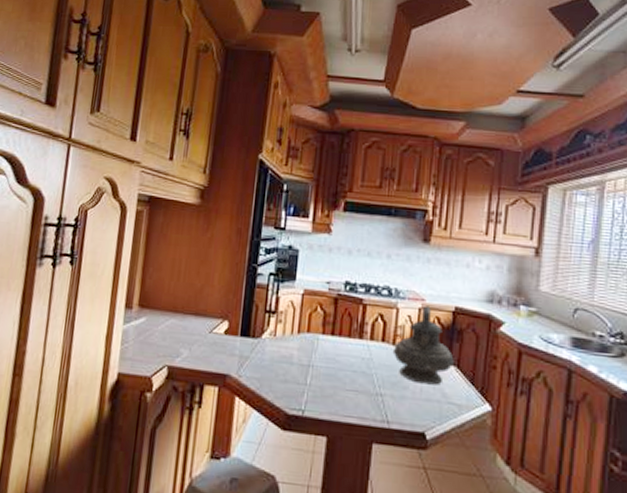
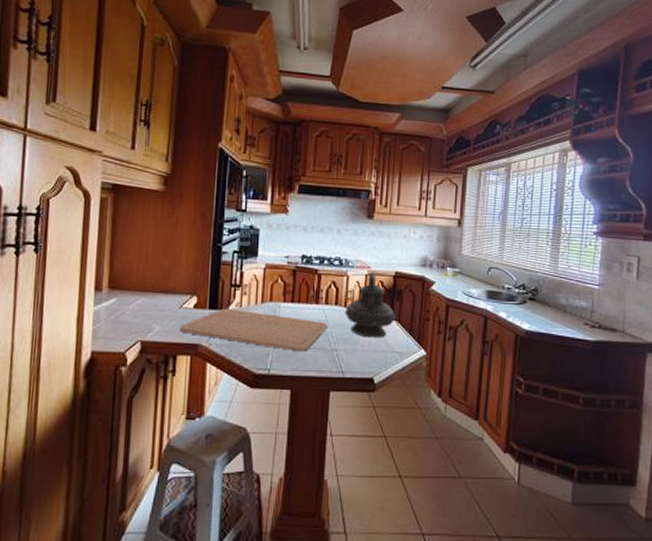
chopping board: none [208,336,373,394] -> present [179,308,328,352]

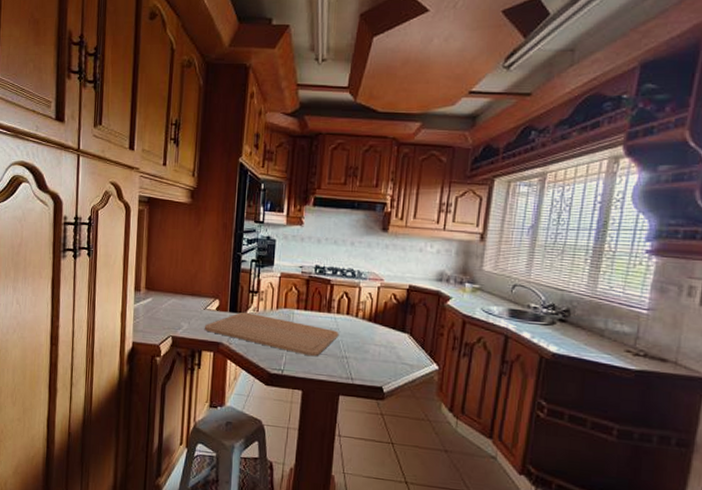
teapot: present [344,272,395,338] -> none [355,284,408,349]

